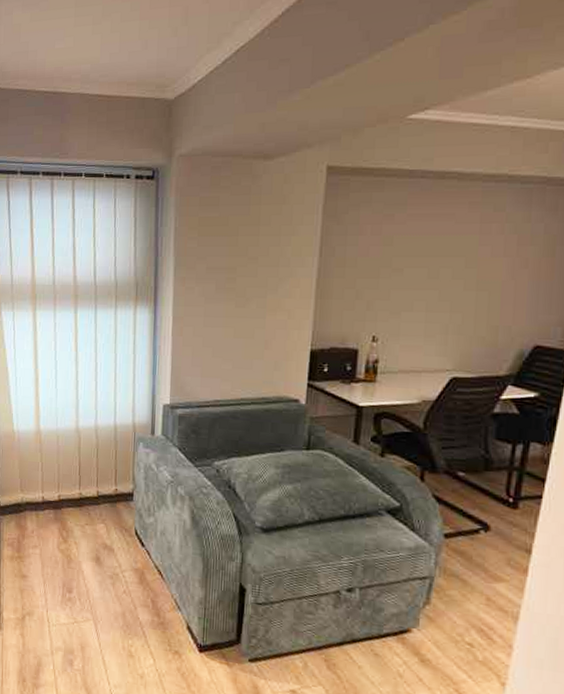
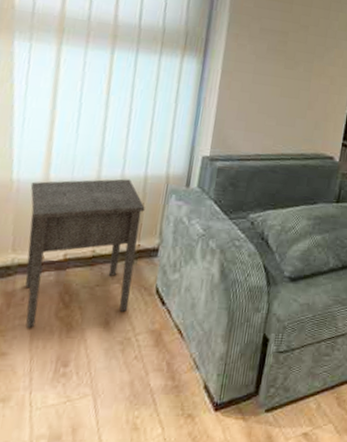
nightstand: none [27,428,118,557] -> present [25,179,145,328]

